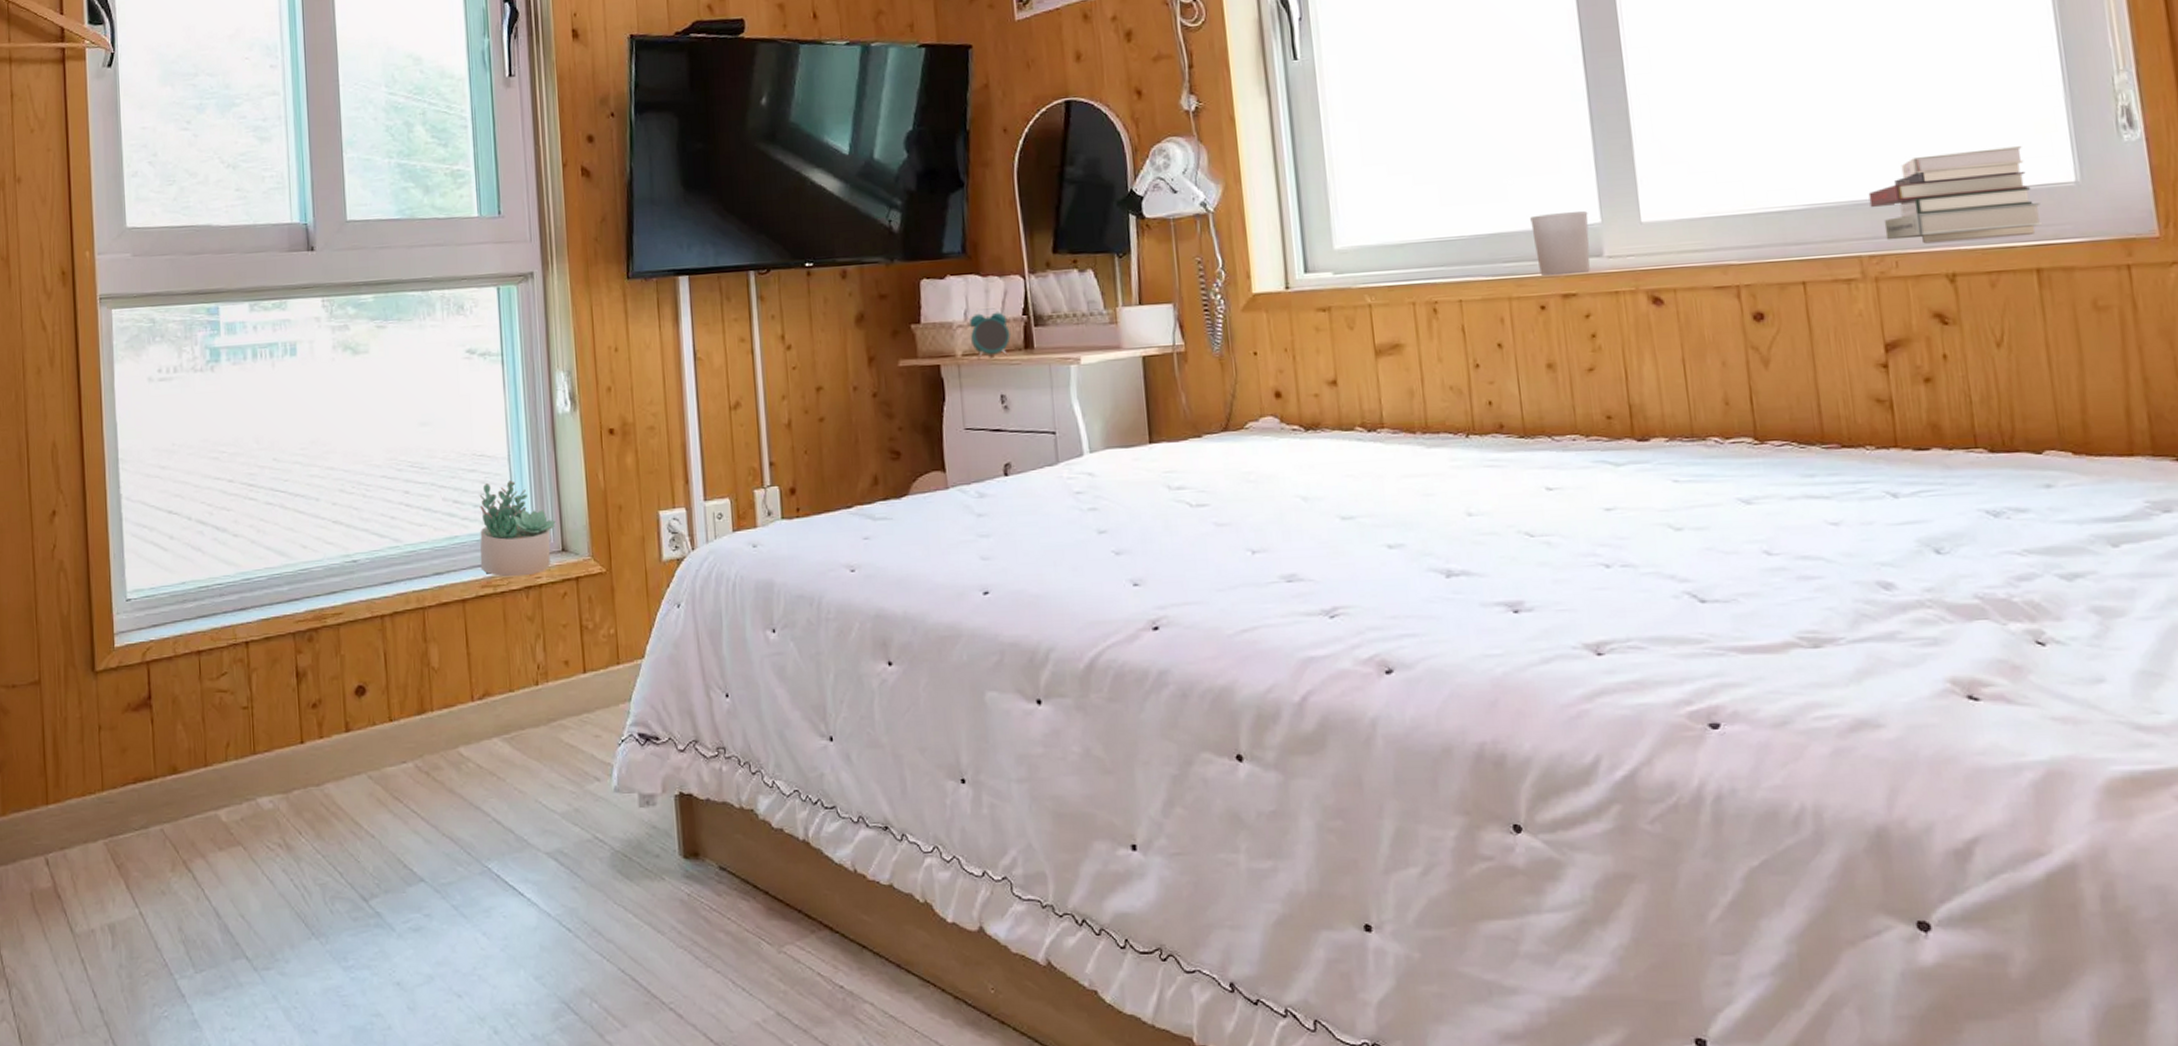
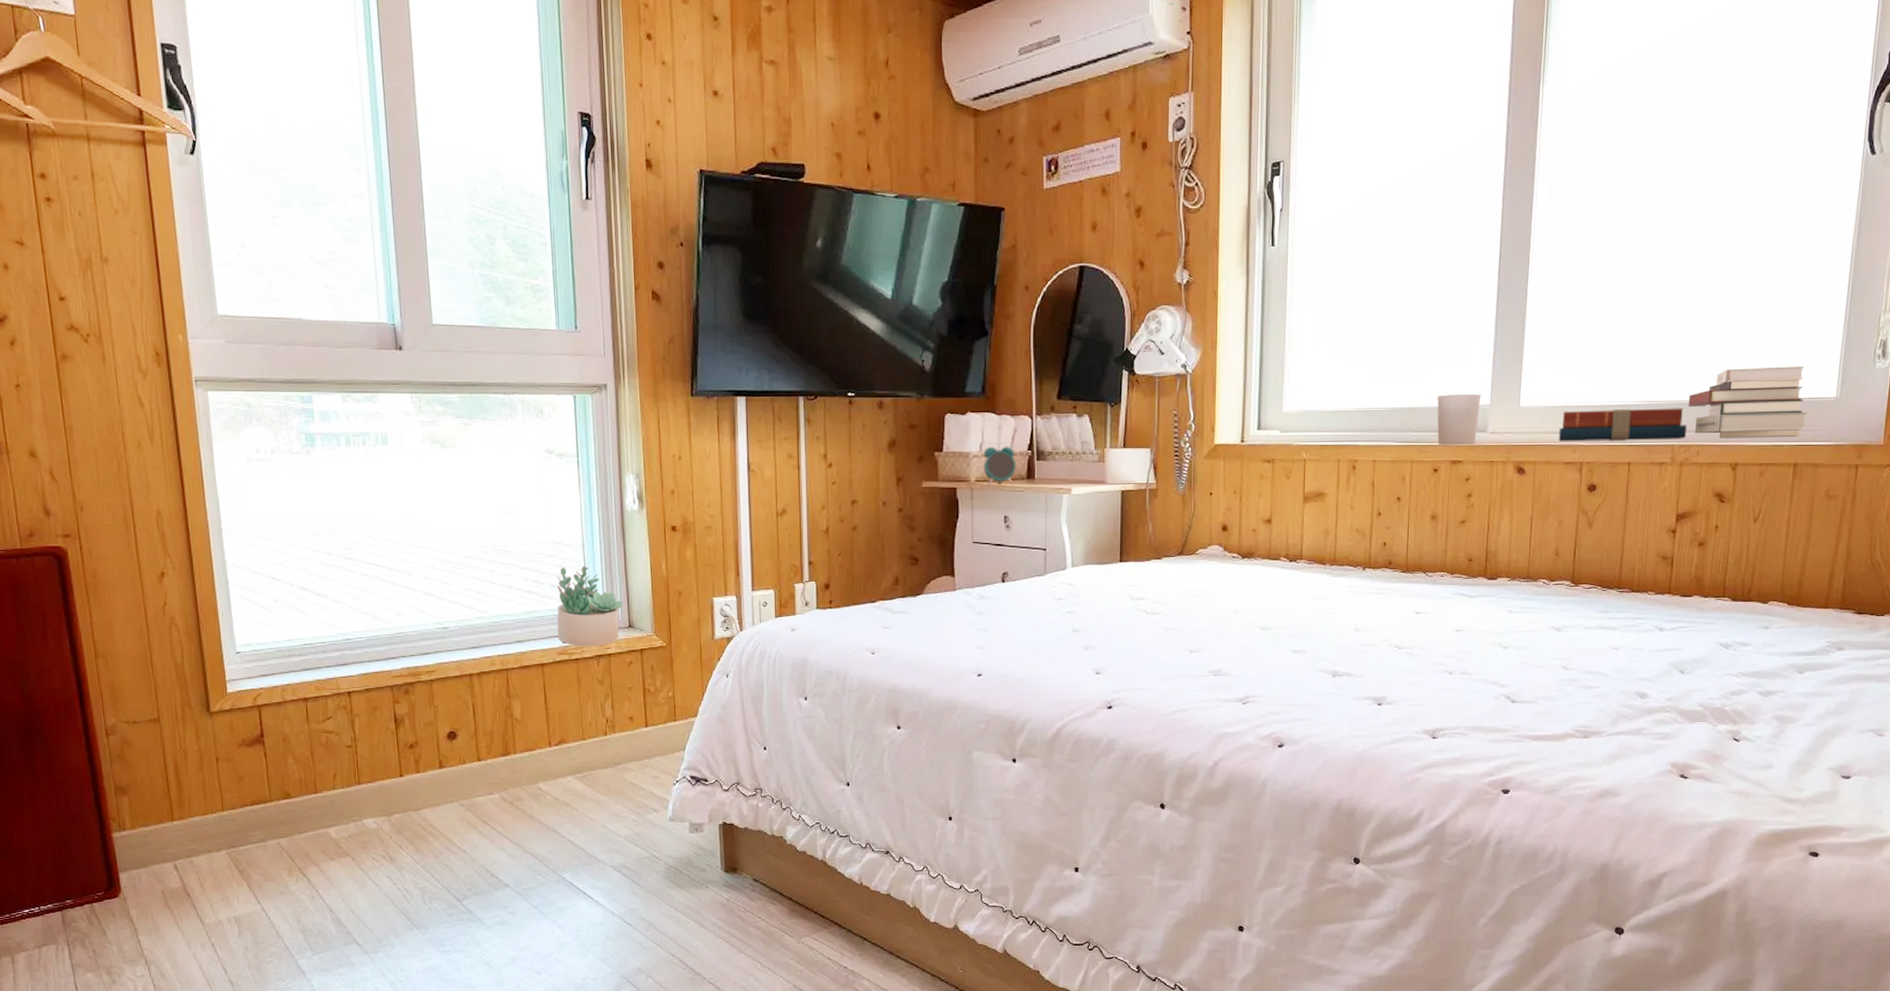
books: none [1699,209,1876,262] -> present [1558,408,1687,442]

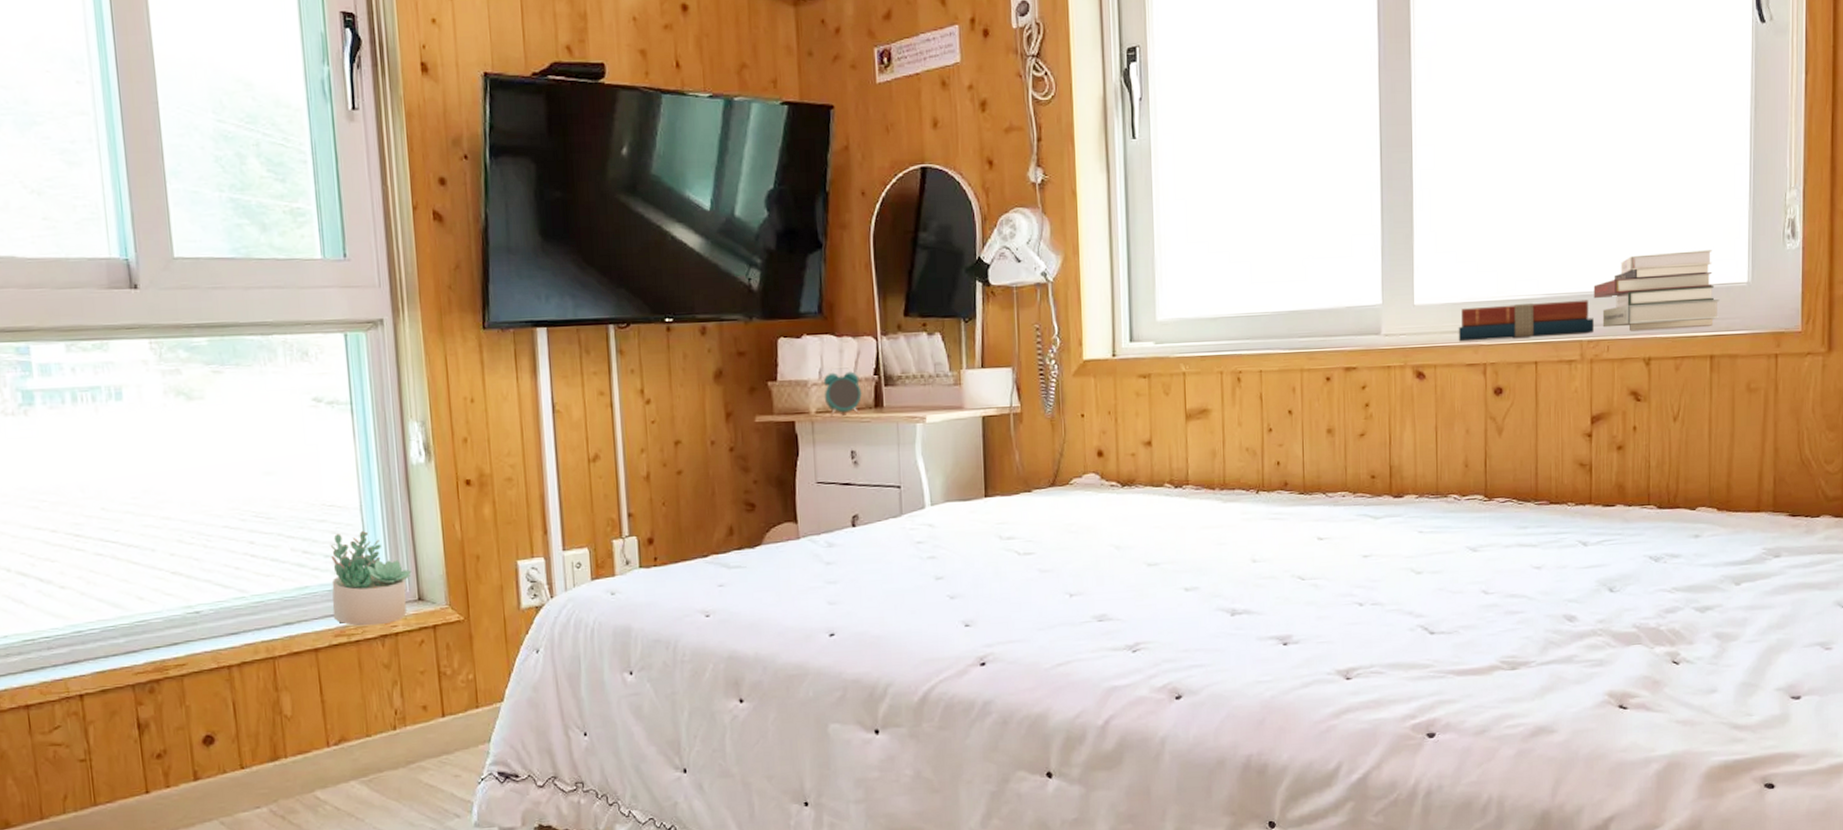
candle holder: present [1437,394,1482,446] -> none [1324,293,1372,351]

